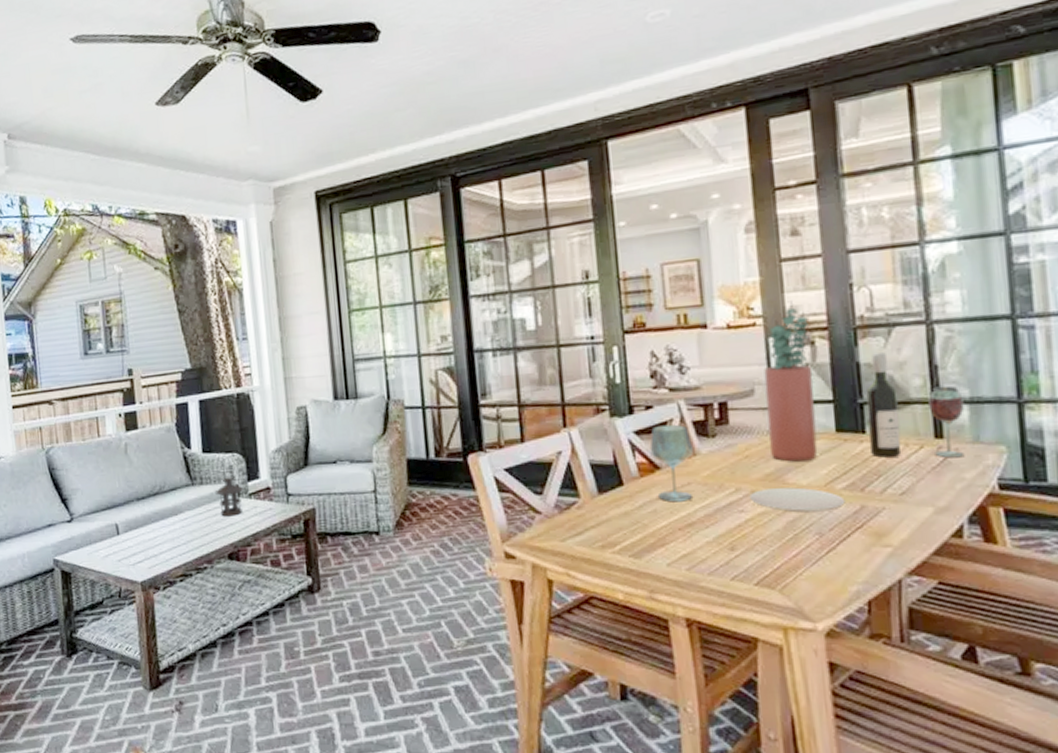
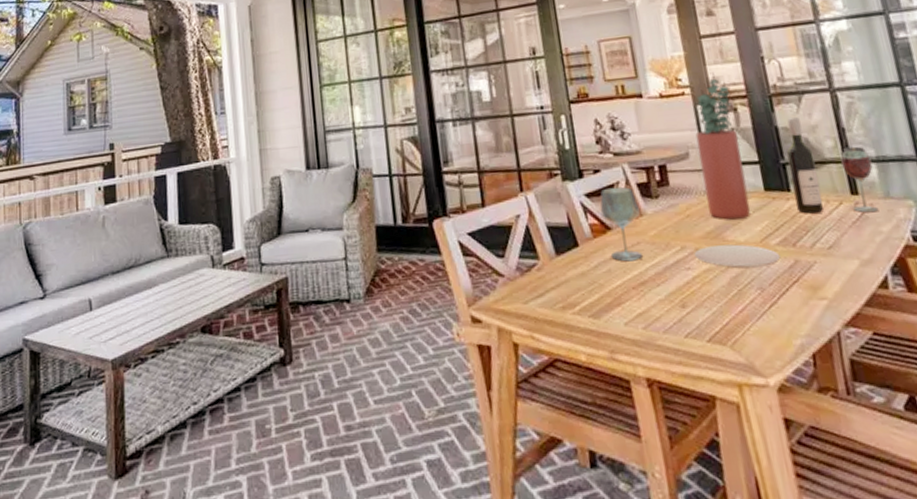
lantern: present [214,467,244,517] -> none [189,238,219,289]

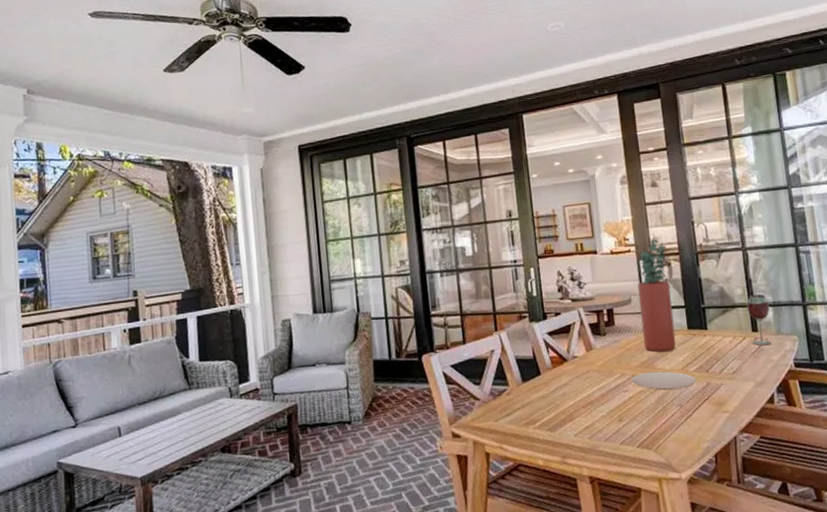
wine glass: present [600,186,643,262] -> none [559,326,591,387]
bottle: present [786,117,824,214] -> none [706,271,731,347]

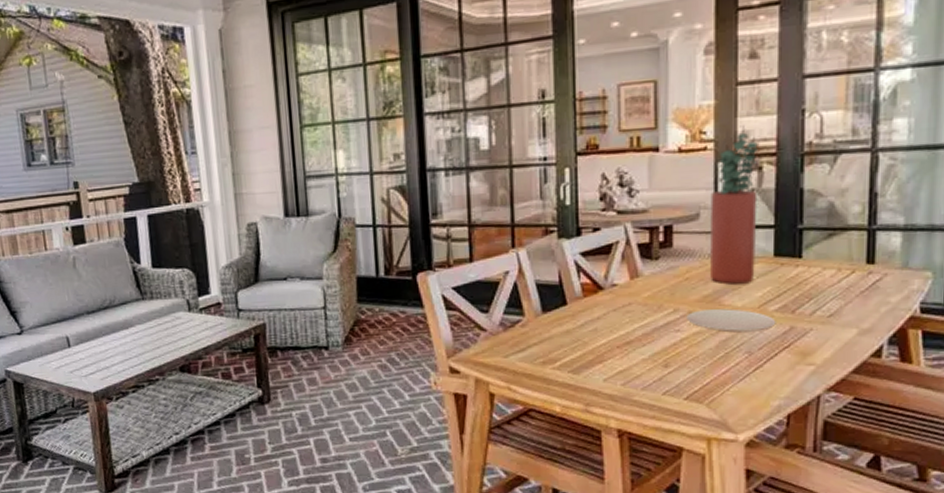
wineglass: present [747,294,772,346] -> none [864,213,898,283]

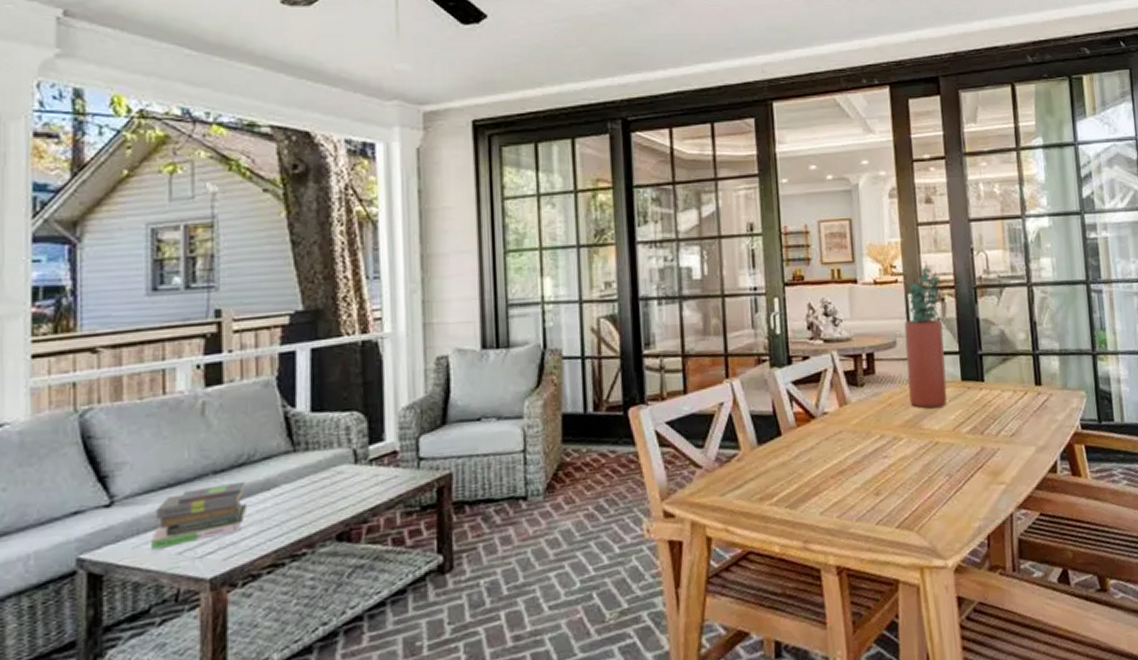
books: none [51,320,114,369] -> present [151,481,248,551]
plate: present [686,308,776,333] -> none [892,432,969,457]

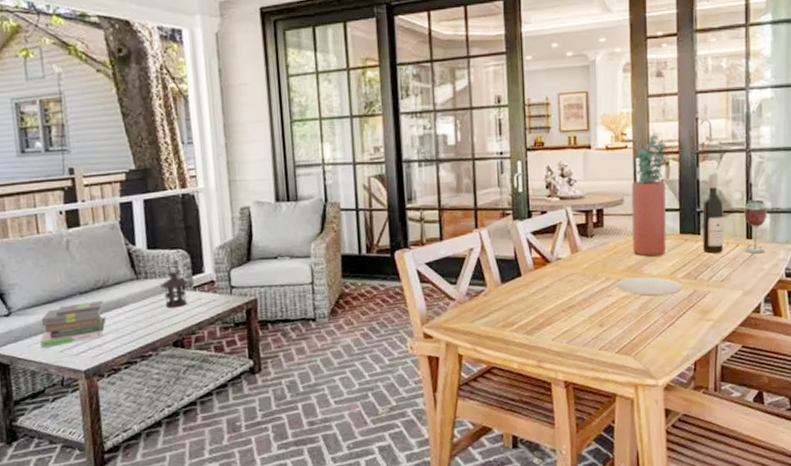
lantern: none [324,428,364,489] -> present [159,262,189,308]
plate: none [892,432,969,457] -> present [616,276,683,297]
bottle: none [984,310,1011,403] -> present [702,173,724,254]
wineglass: none [1030,339,1057,403] -> present [744,199,767,254]

